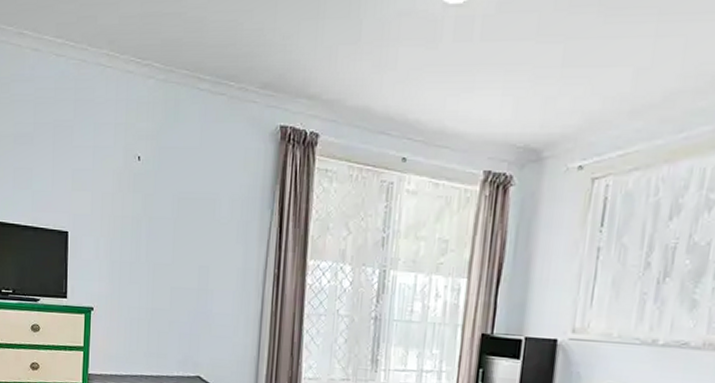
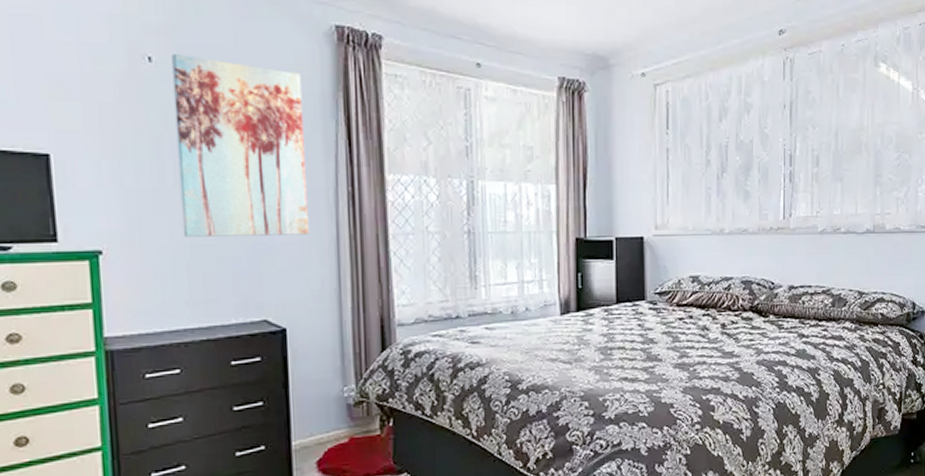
wall art: none [147,154,248,308] -> present [171,54,309,237]

